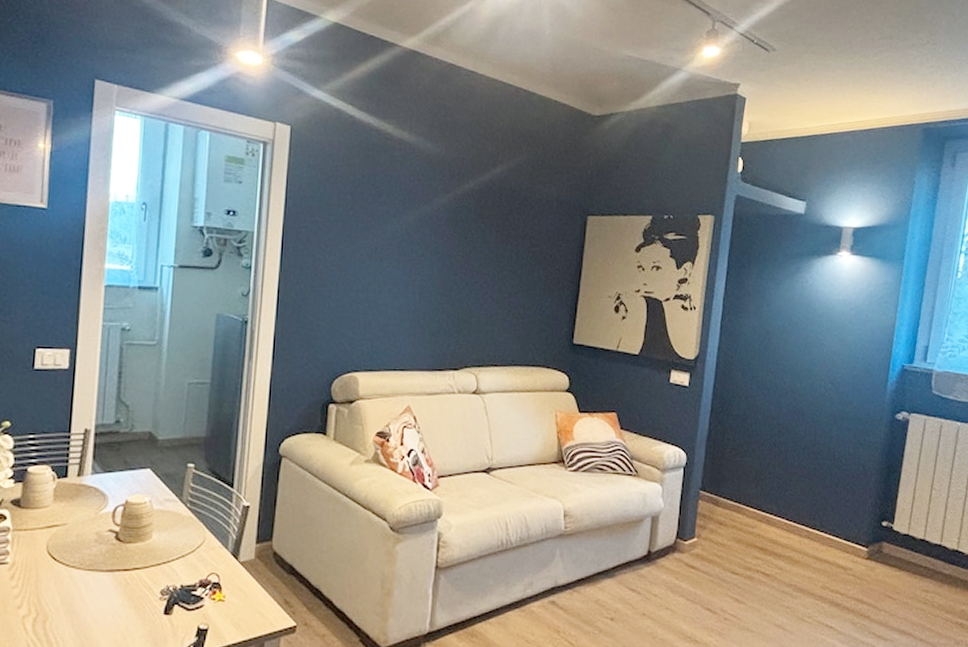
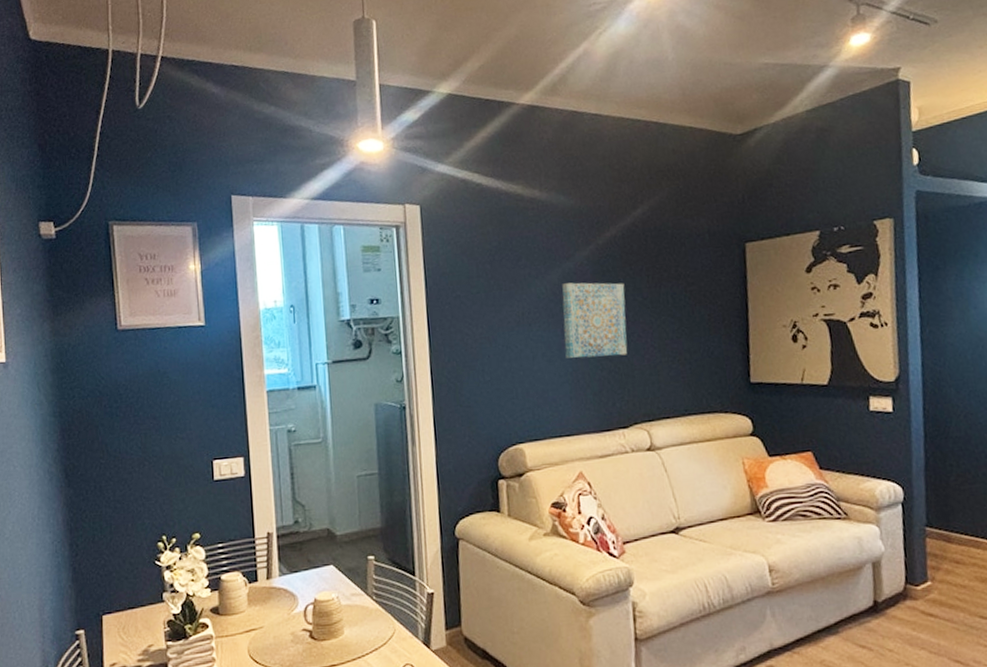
wall art: none [410,226,475,302] -> present [562,282,628,358]

